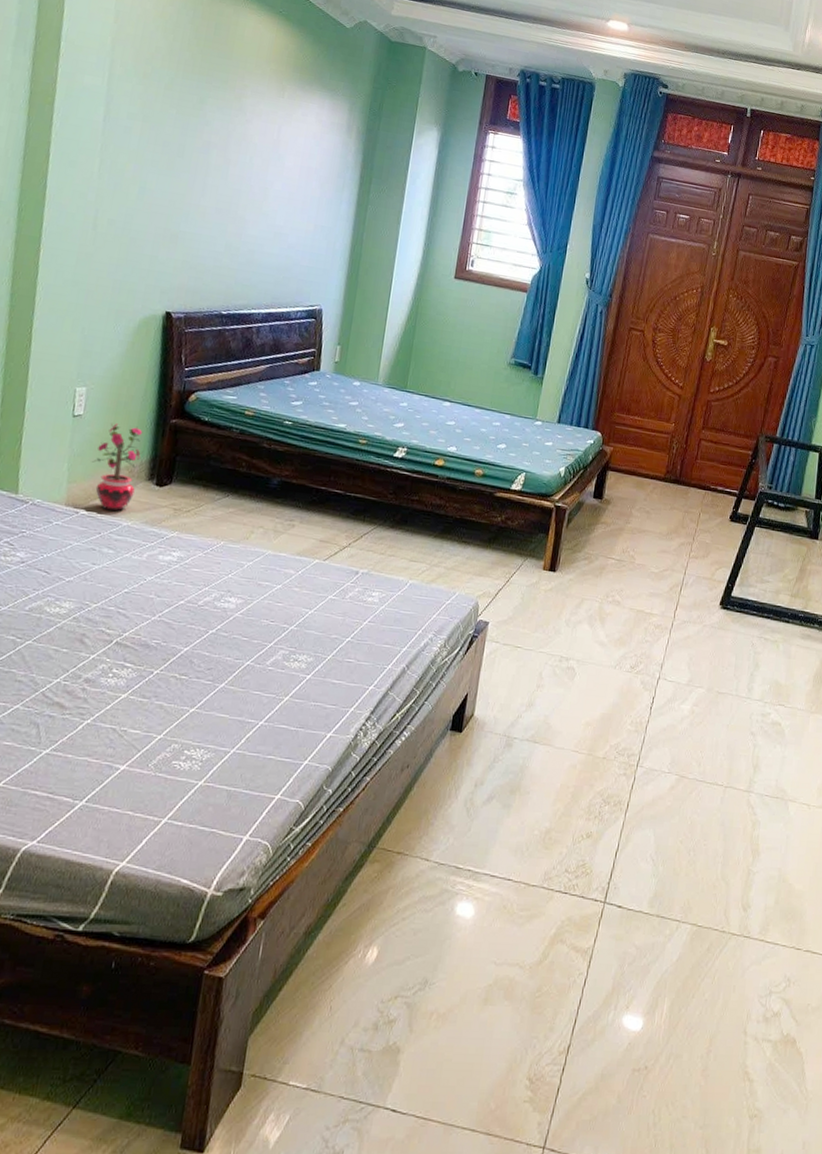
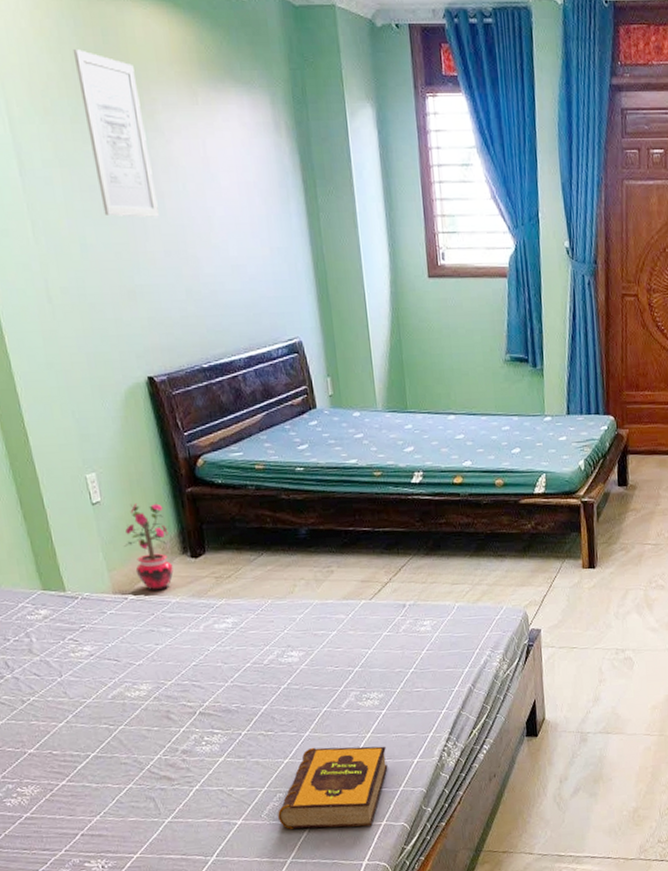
hardback book: none [165,700,301,798] -> present [278,746,388,830]
wall art: none [170,34,235,179] -> present [72,49,159,218]

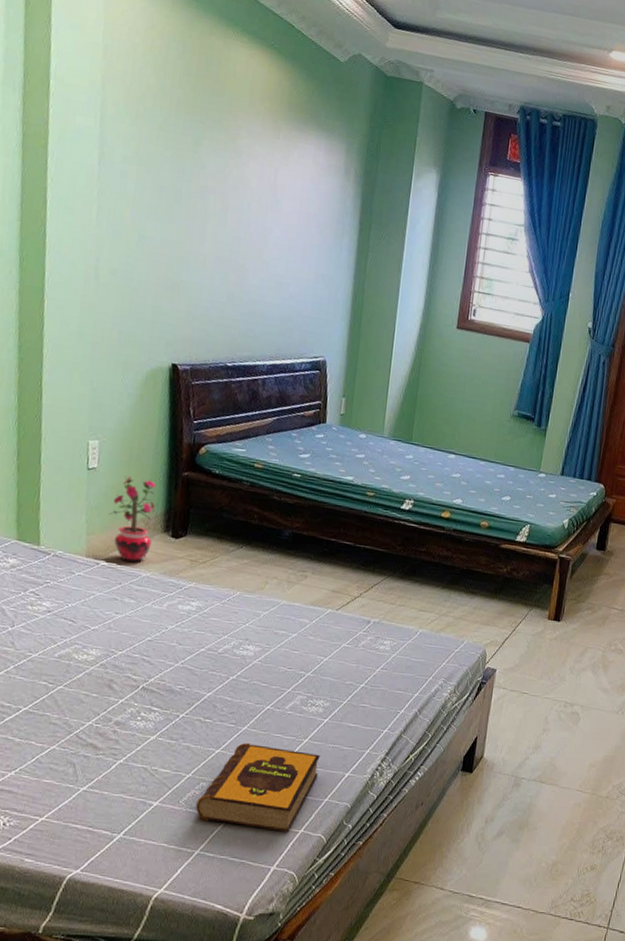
wall art: present [72,49,159,218] -> none [168,70,228,226]

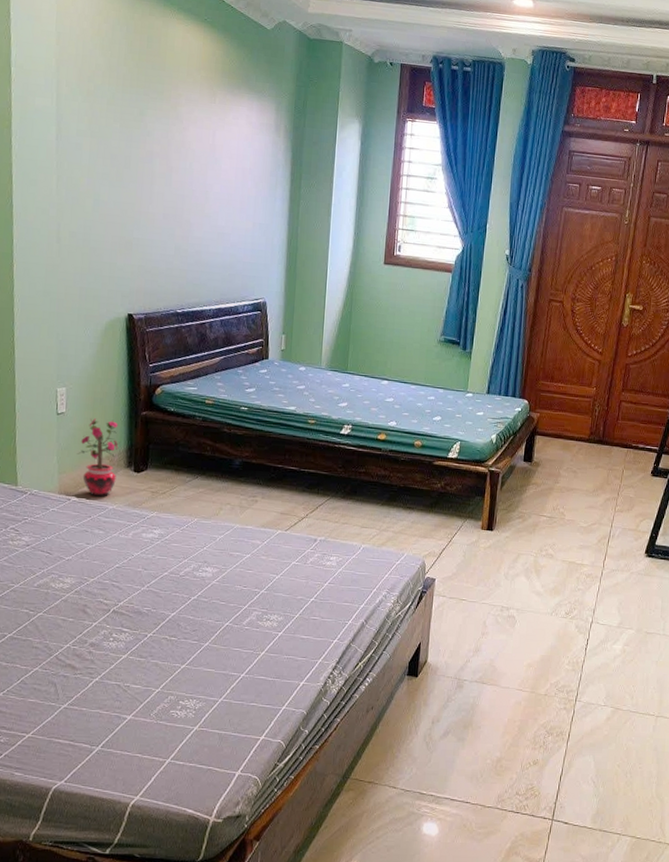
hardback book: present [196,742,320,832] -> none [165,657,276,739]

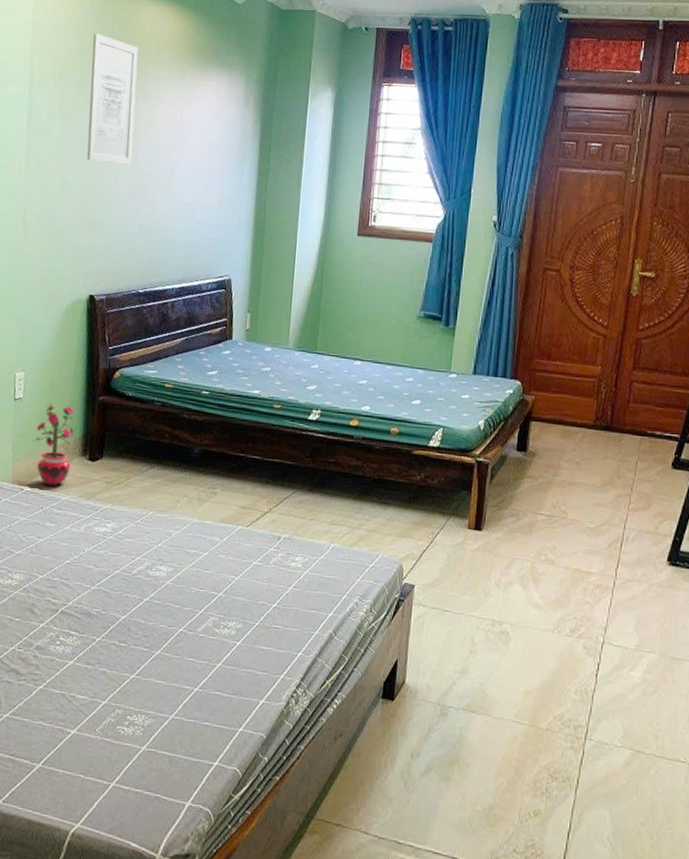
wall art: none [119,49,168,186] -> present [86,33,138,165]

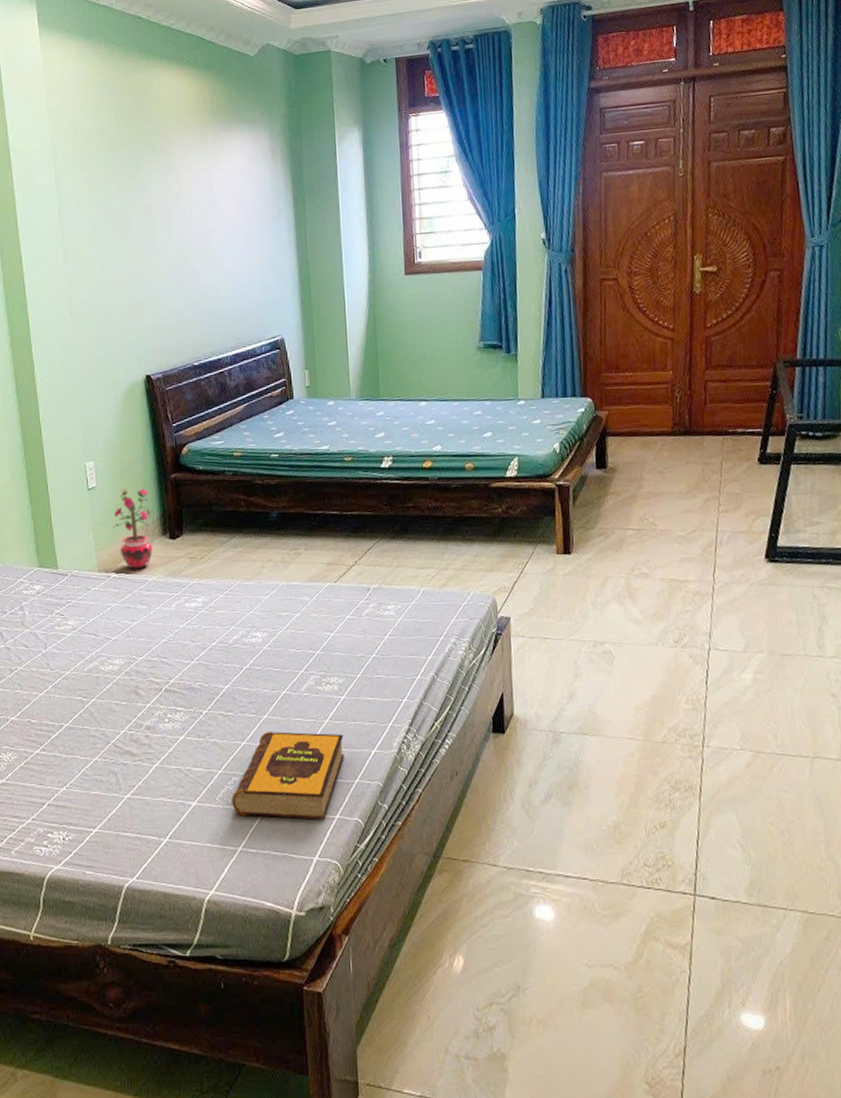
wall art: present [86,33,138,165] -> none [110,110,167,241]
hardback book: none [111,667,233,764] -> present [232,731,344,819]

